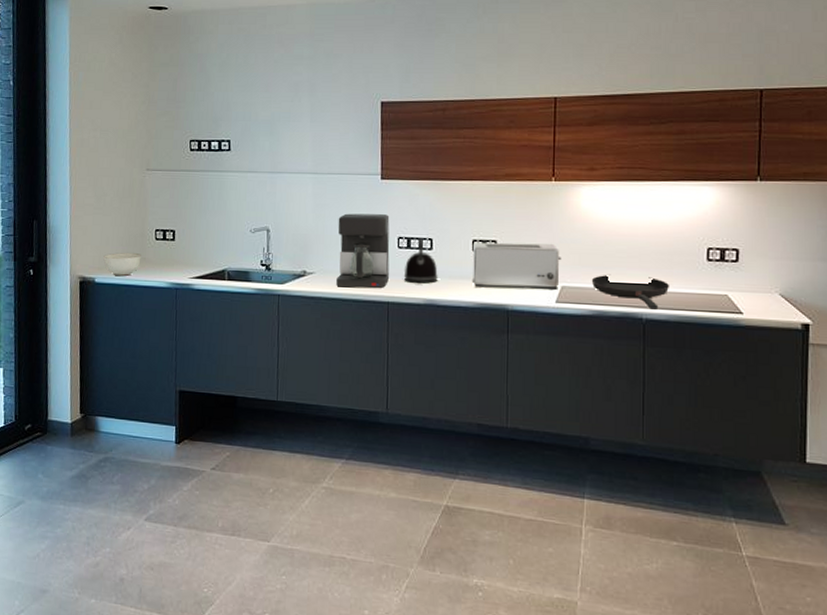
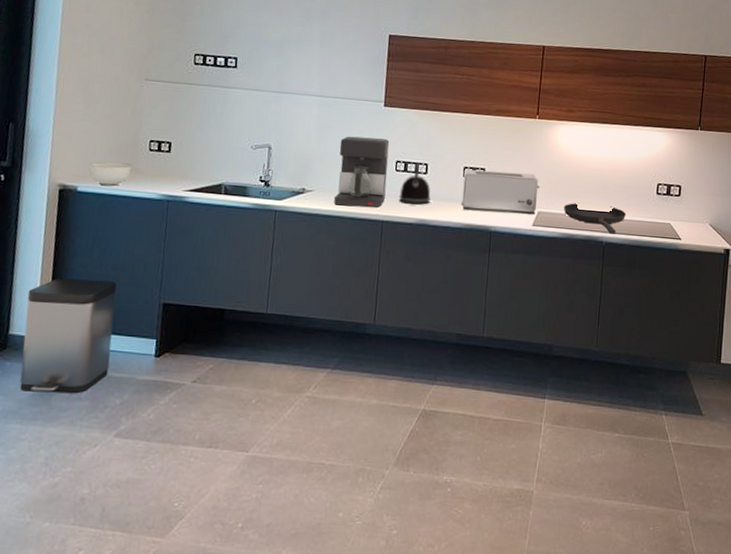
pedal bin: none [60,366,137,478] -> present [20,278,117,394]

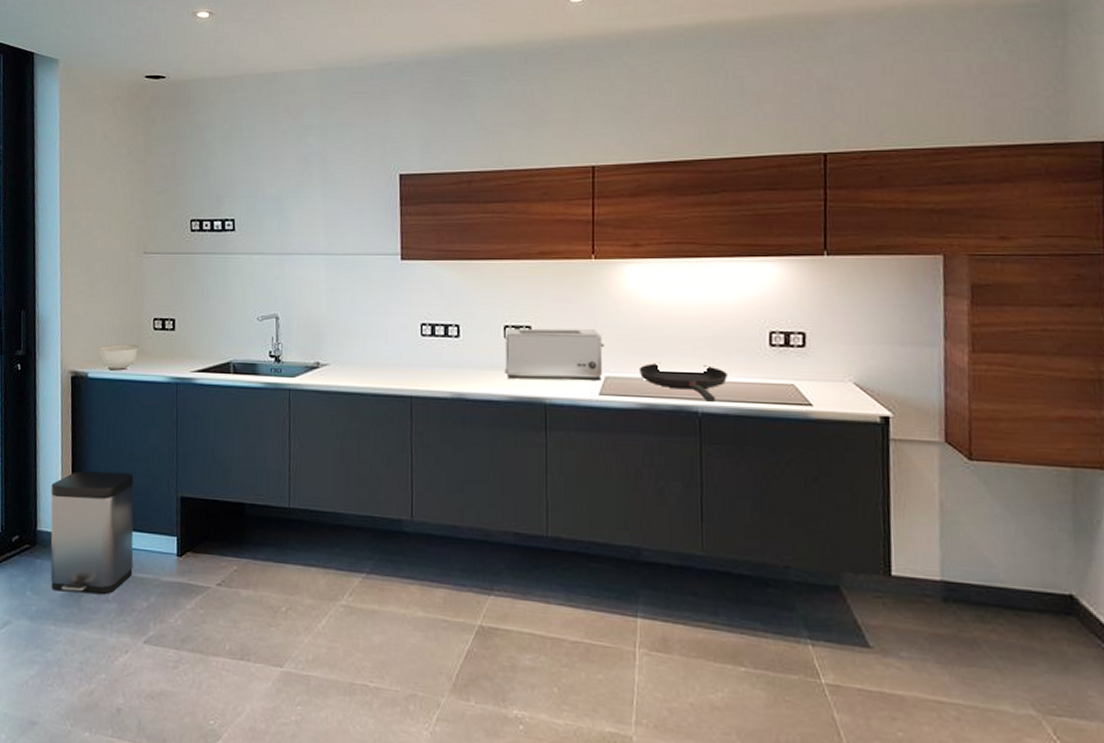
coffee maker: present [334,136,390,208] -> none [353,298,412,382]
kettle: present [398,164,431,205] -> none [427,326,466,376]

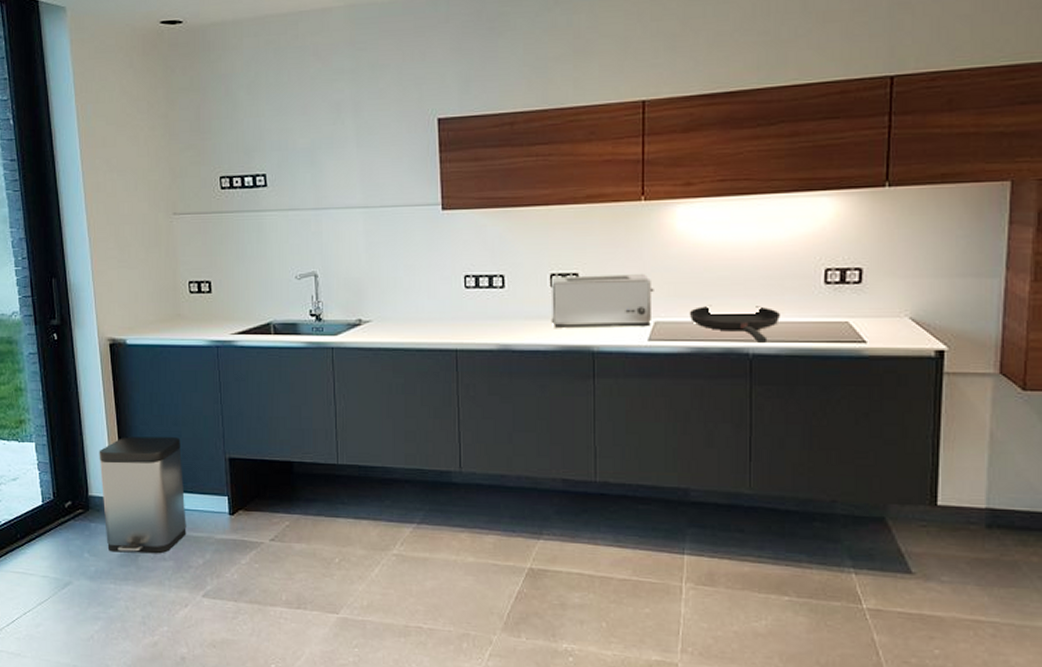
bowl: present [97,343,139,371] -> none [133,308,175,336]

